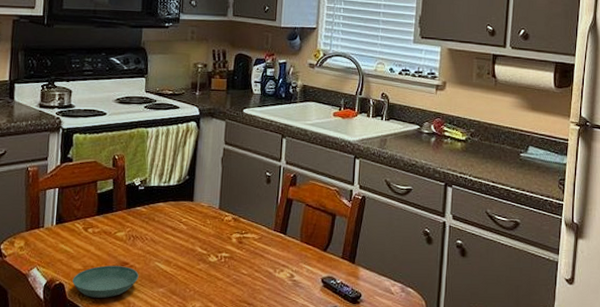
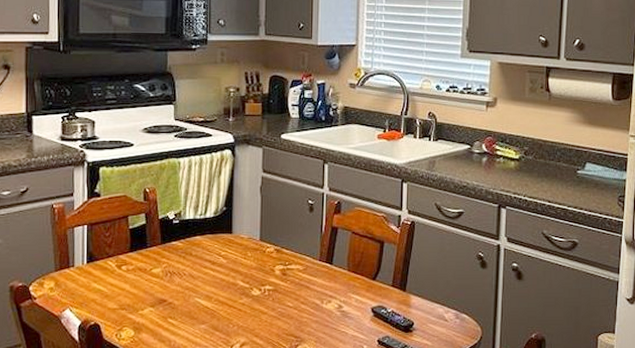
saucer: present [72,265,139,298] -> none [108,303,178,337]

